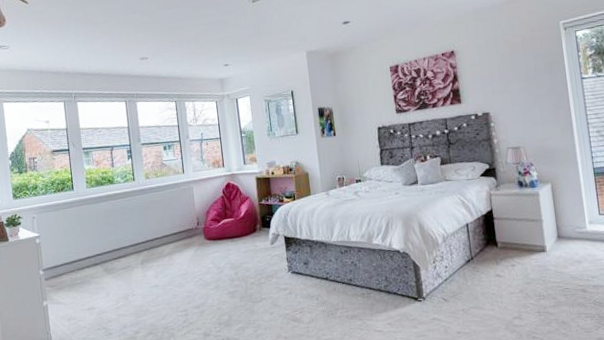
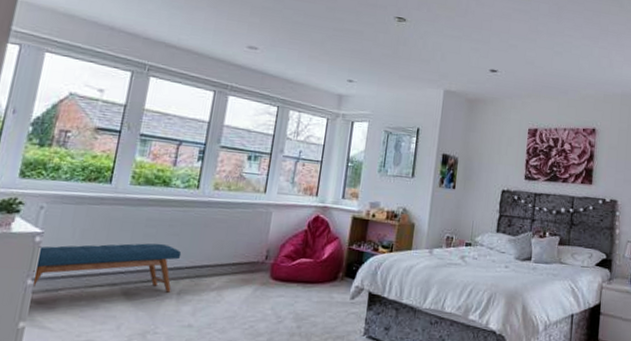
bench: none [39,227,136,275] -> present [33,243,182,293]

